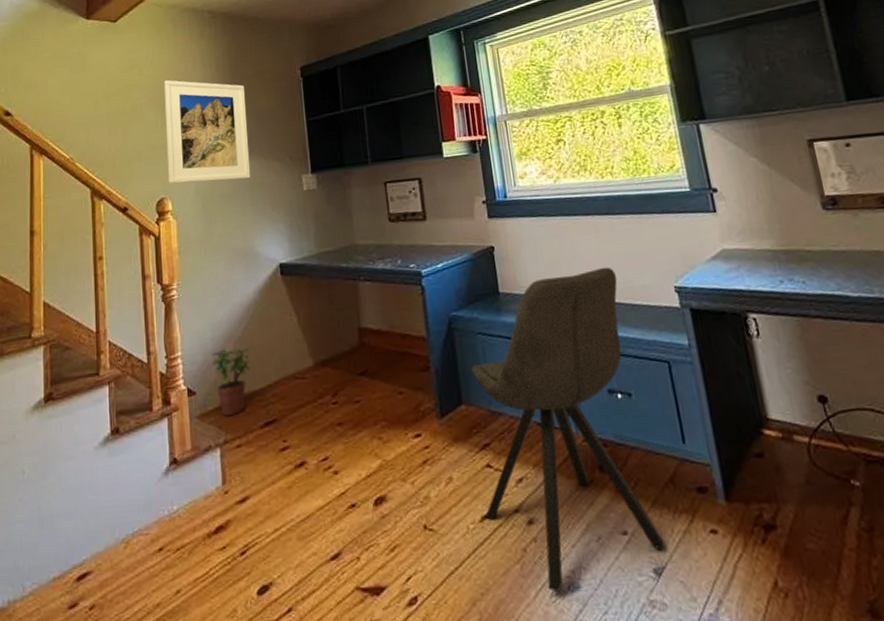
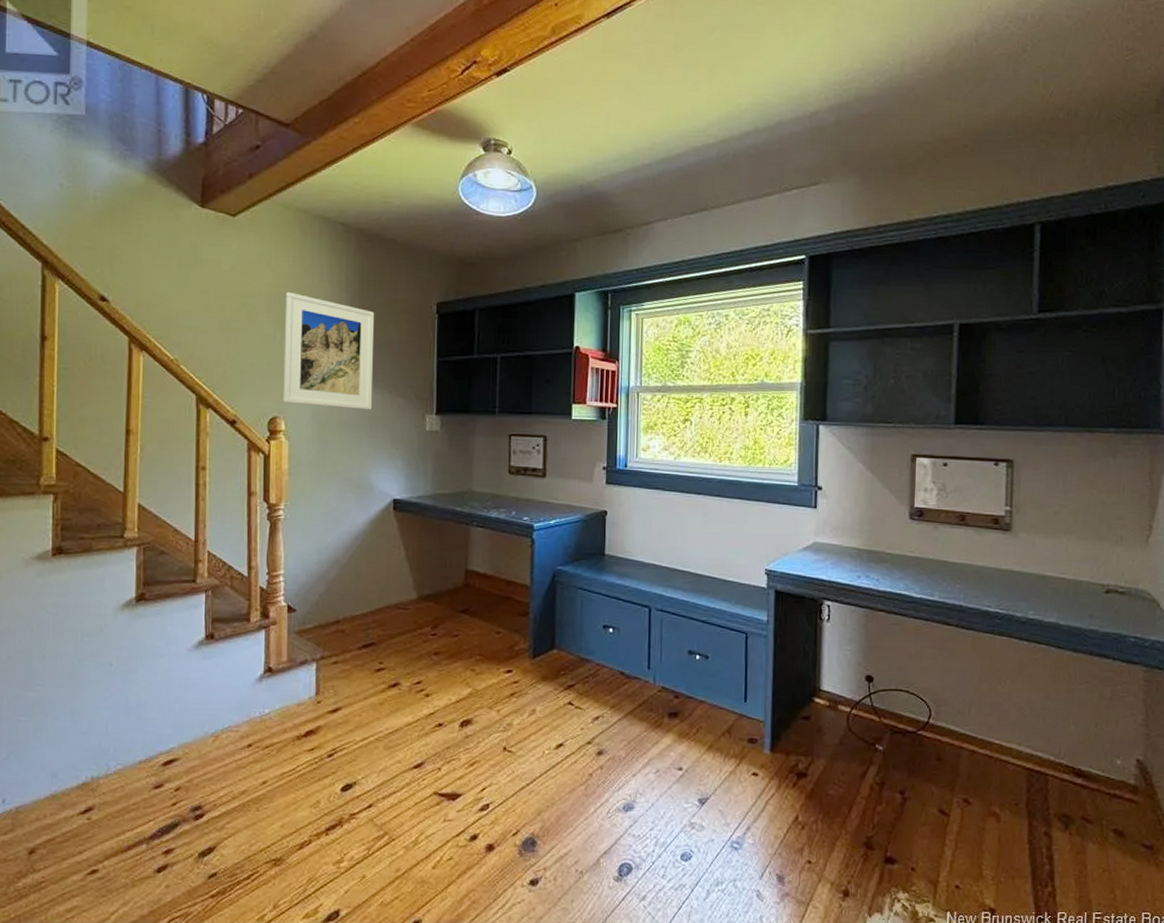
potted plant: present [211,348,252,416] -> none [314,573,356,634]
chair: present [471,267,666,592] -> none [561,544,715,810]

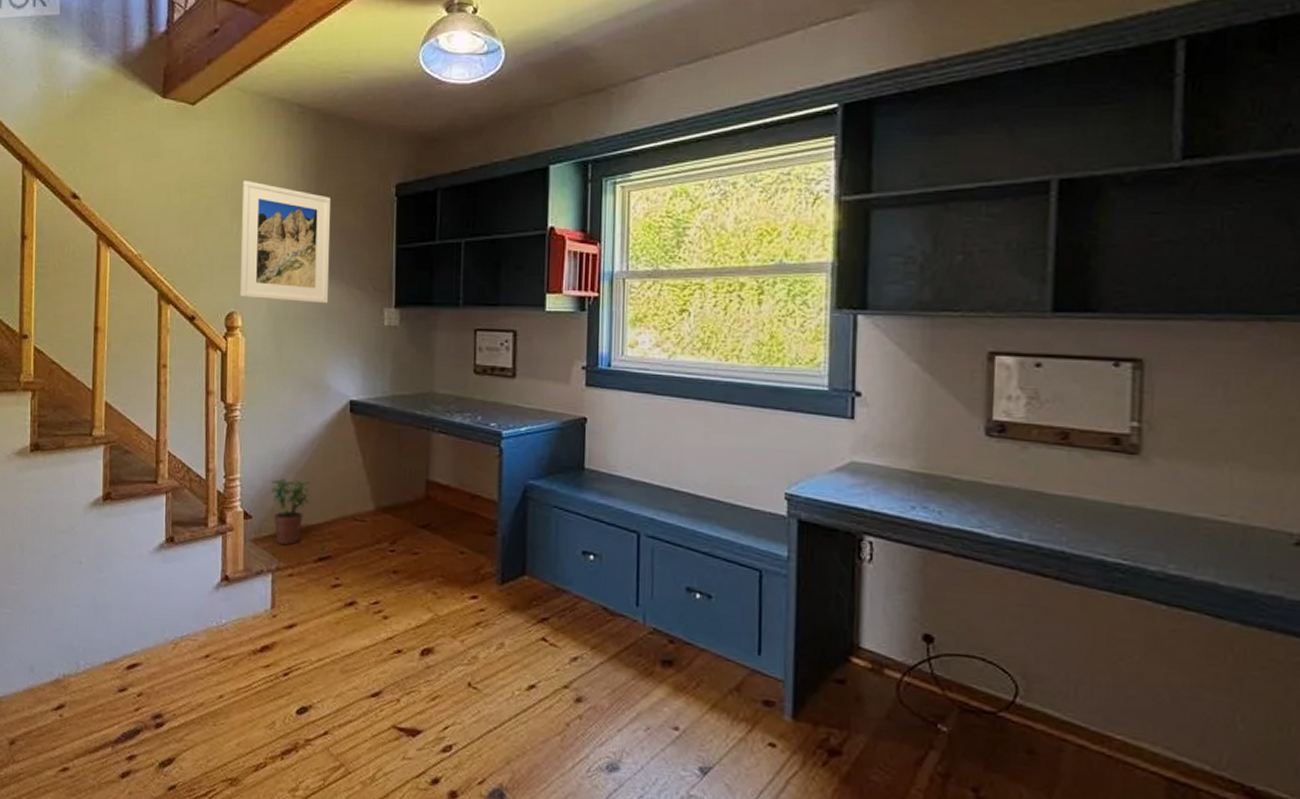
potted plant: none [314,573,356,634] -> present [270,478,311,545]

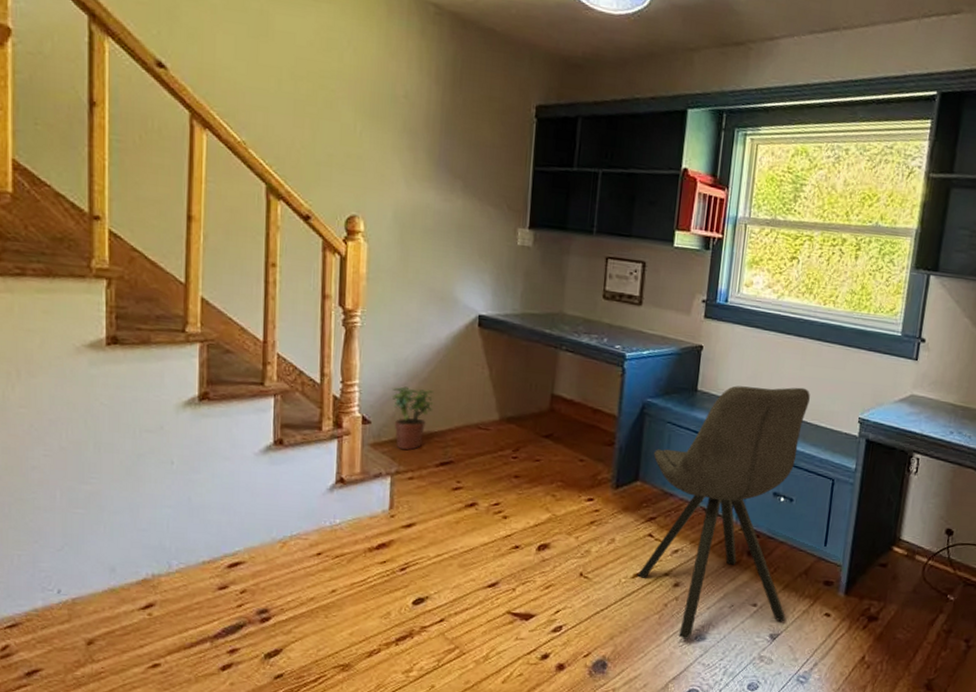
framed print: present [239,180,332,304] -> none [362,76,468,218]
chair: none [533,459,720,769] -> present [638,385,810,639]

